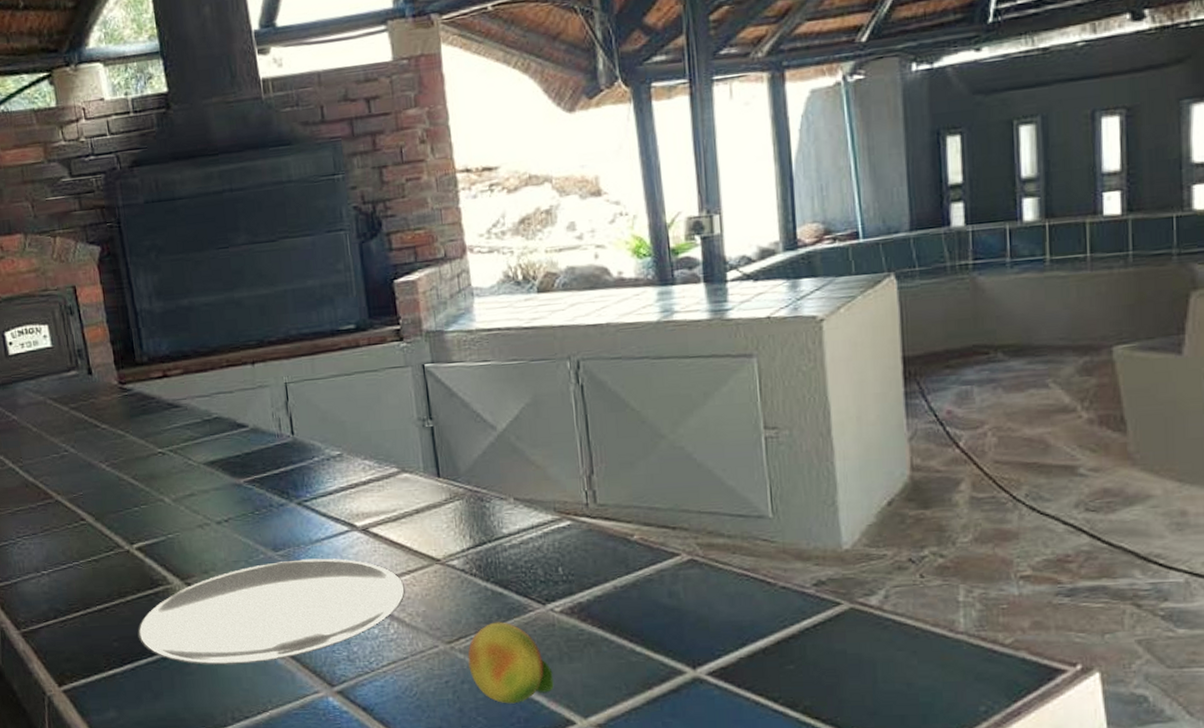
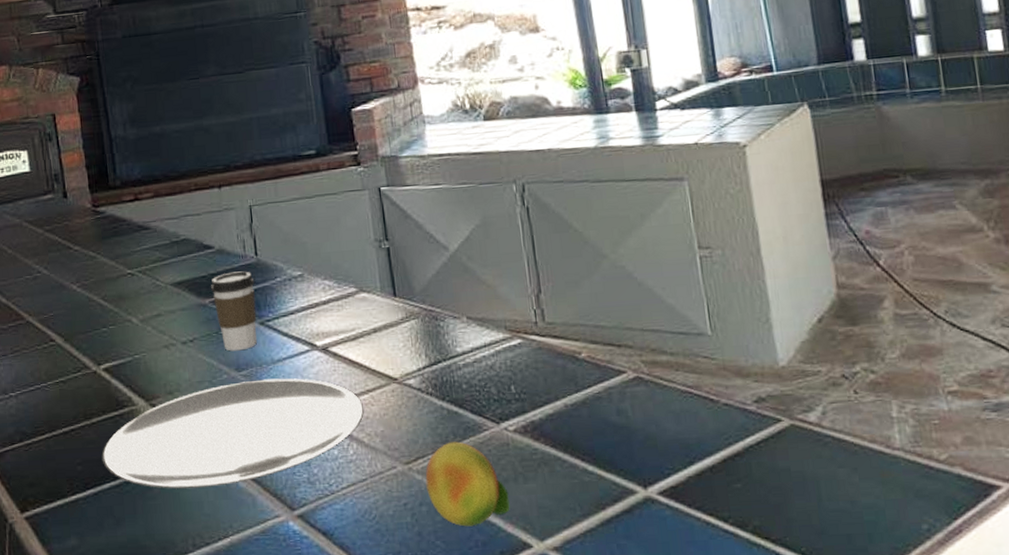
coffee cup: none [245,450,294,531] -> present [211,271,257,351]

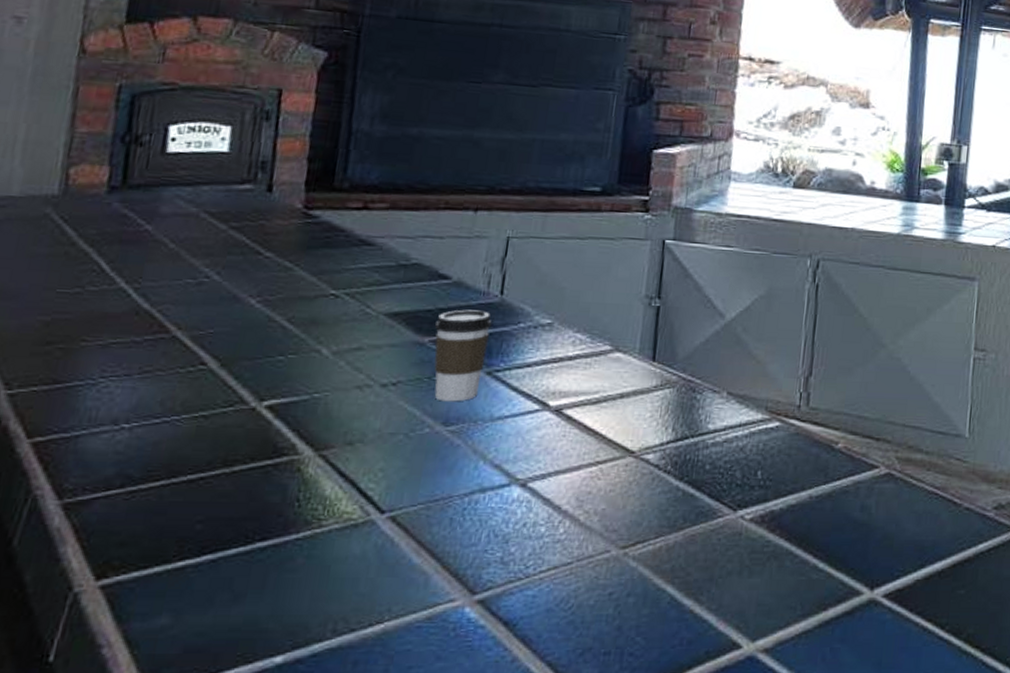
serving platter: present [101,378,365,489] -> none [233,438,589,561]
fruit: present [425,441,510,527] -> none [639,527,729,622]

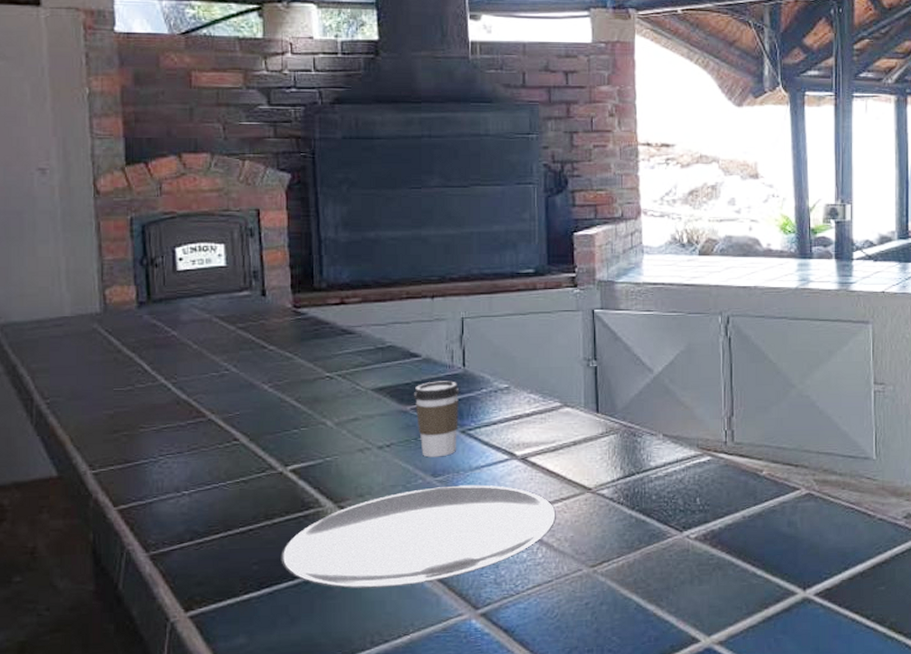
serving platter: none [233,438,589,561] -> present [280,485,557,589]

